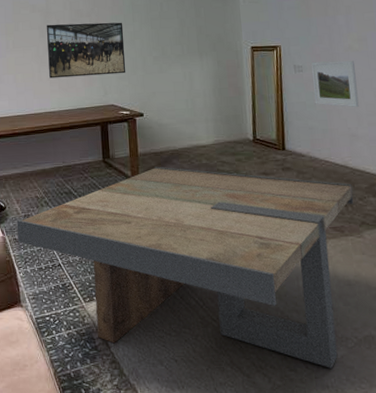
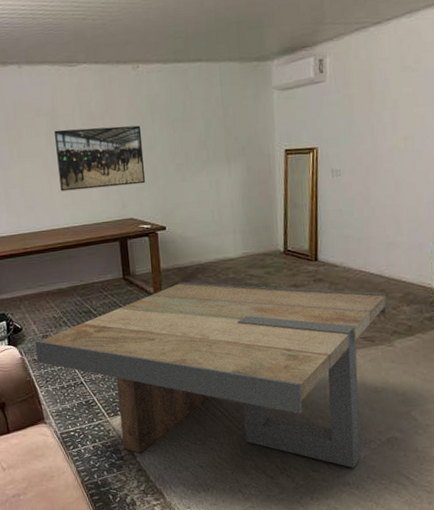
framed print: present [311,60,359,108] -> none [350,162,400,214]

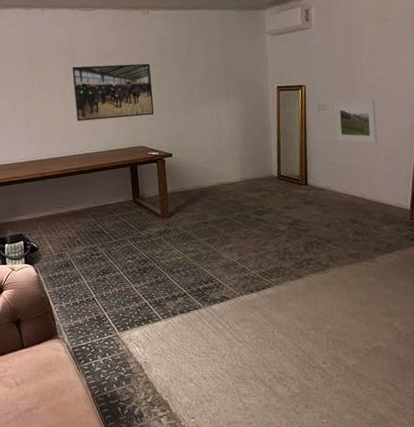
coffee table: present [34,282,387,468] -> none [50,204,369,376]
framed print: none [350,162,400,214] -> present [334,99,378,144]

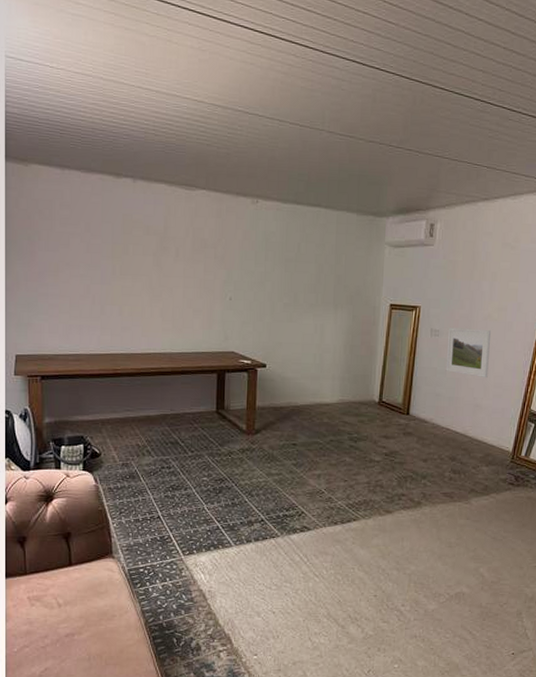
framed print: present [72,63,155,122] -> none [162,252,253,319]

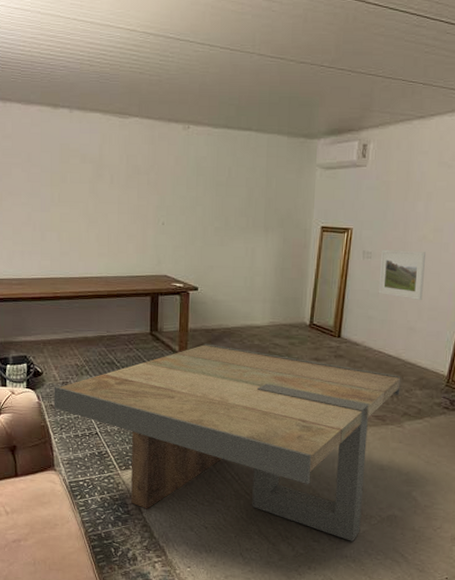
coffee table: none [112,422,468,621] -> present [54,343,401,541]

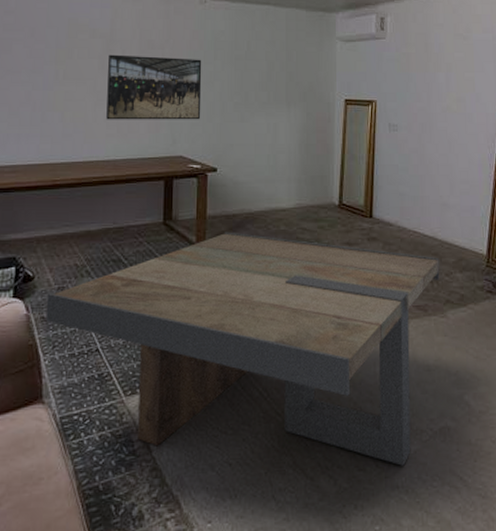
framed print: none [98,179,185,243] -> present [106,54,202,120]
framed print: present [378,249,426,301] -> none [406,122,453,174]

